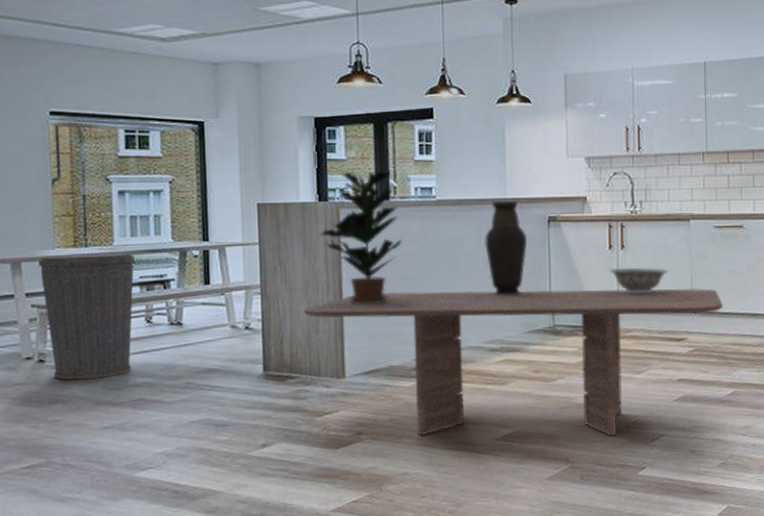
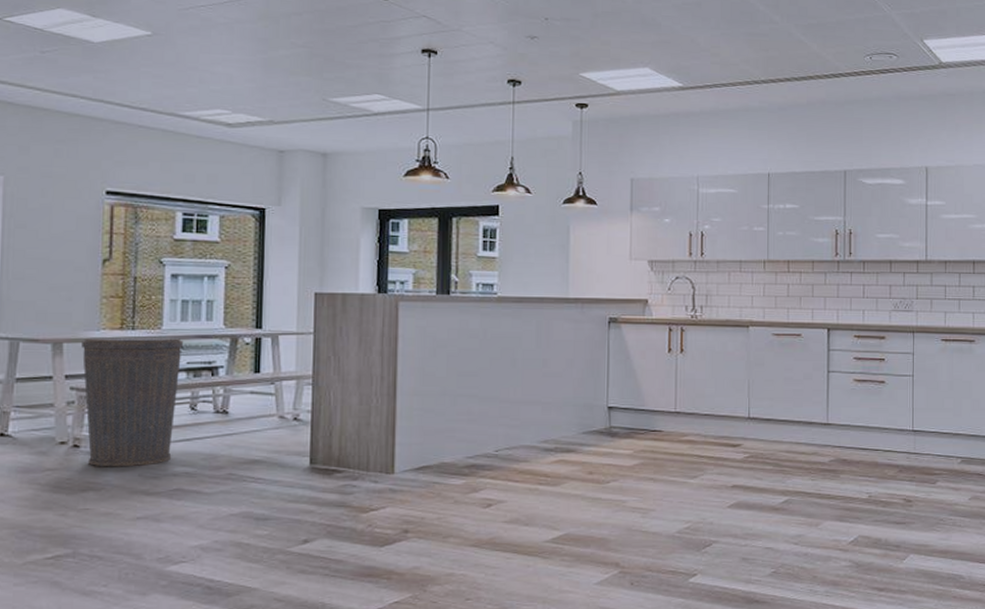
dining table: present [303,288,723,436] -> none [355,387,779,542]
potted plant: present [320,171,402,305] -> none [377,265,460,400]
vase: present [485,200,528,296] -> none [544,299,587,395]
decorative bowl: present [609,267,668,294] -> none [667,371,726,398]

